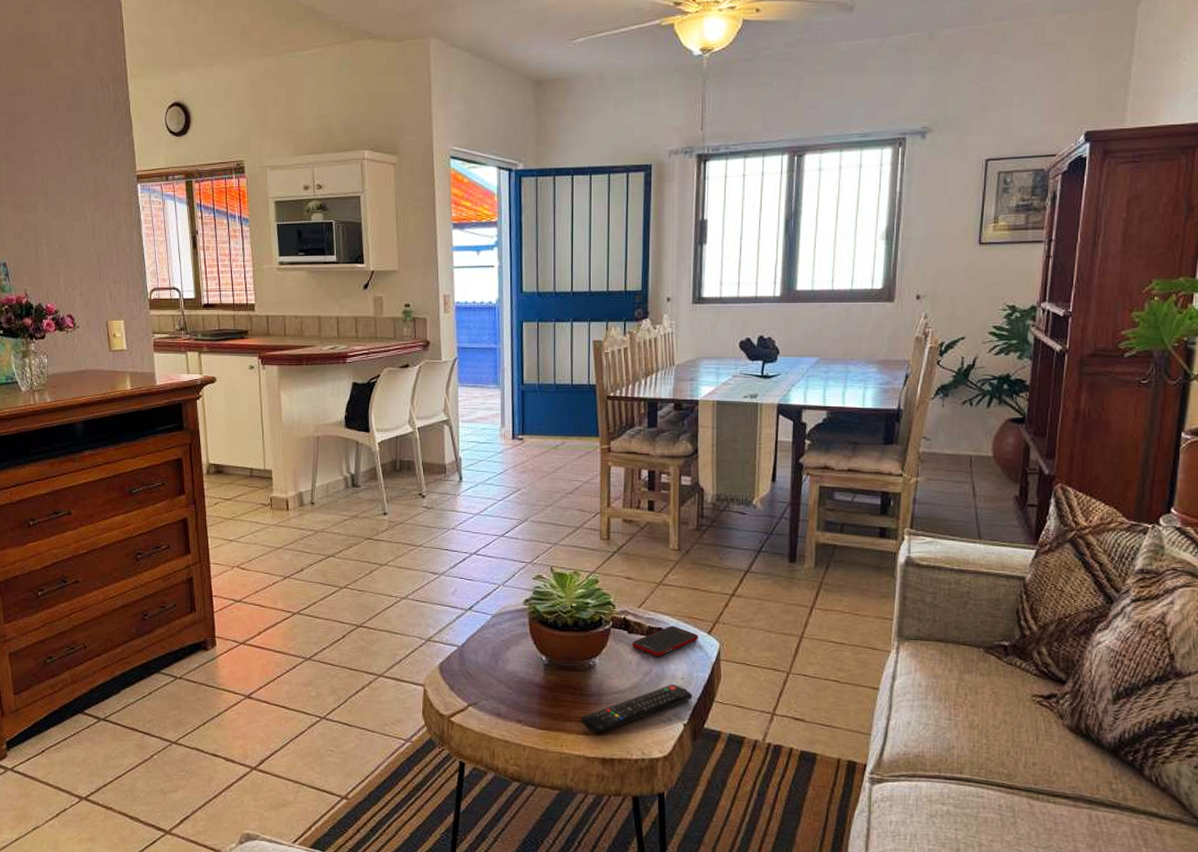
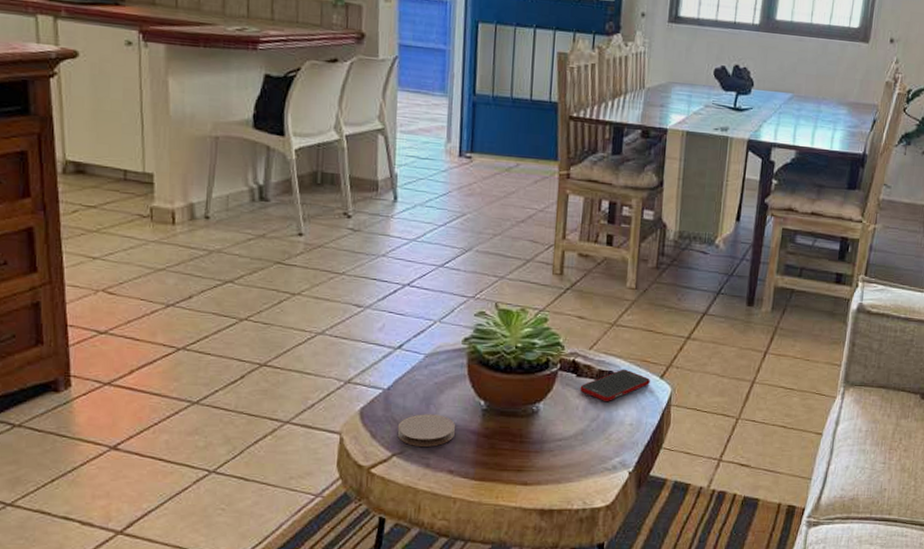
coaster: none [471,668,522,698] -> present [397,414,456,447]
remote control: present [580,684,693,733] -> none [519,431,640,483]

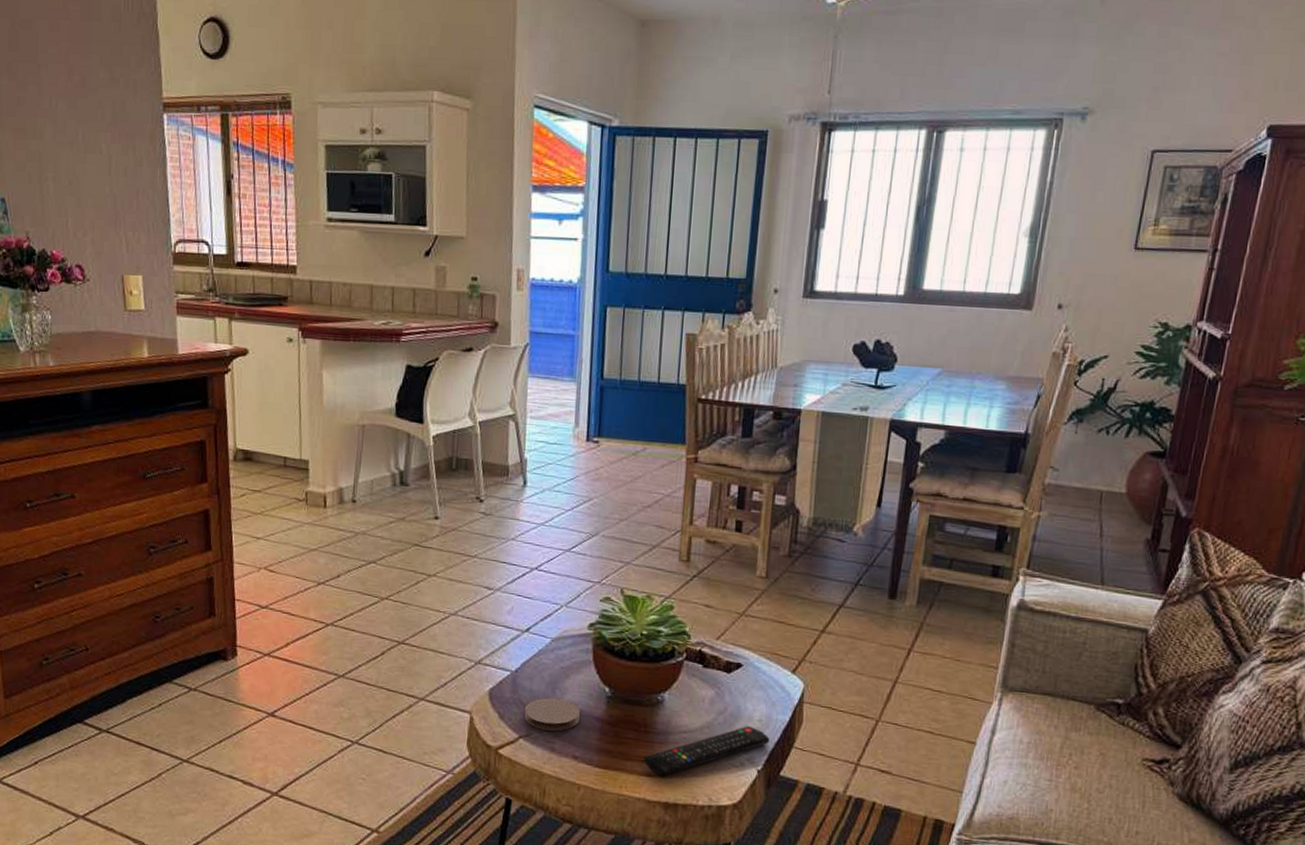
remote control: none [519,431,640,483] -> present [643,726,770,775]
cell phone: present [580,369,650,401] -> none [706,661,781,695]

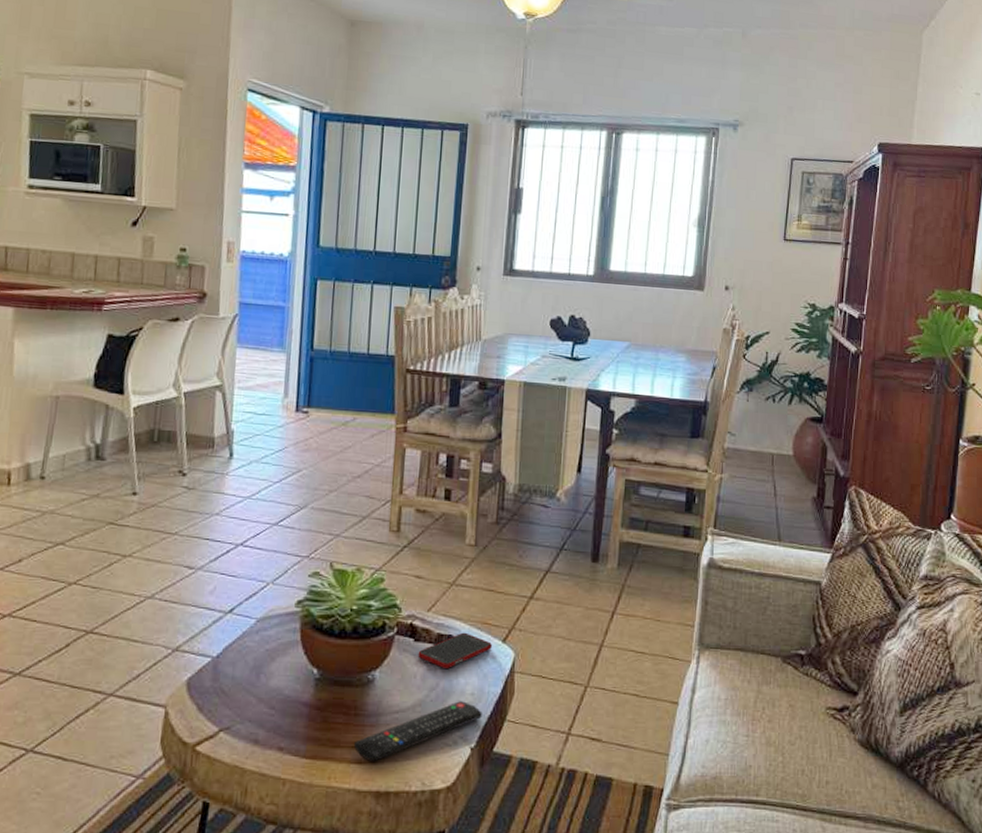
coaster: present [524,698,581,731] -> none [225,684,287,721]
cell phone: none [706,661,781,695] -> present [418,632,492,668]

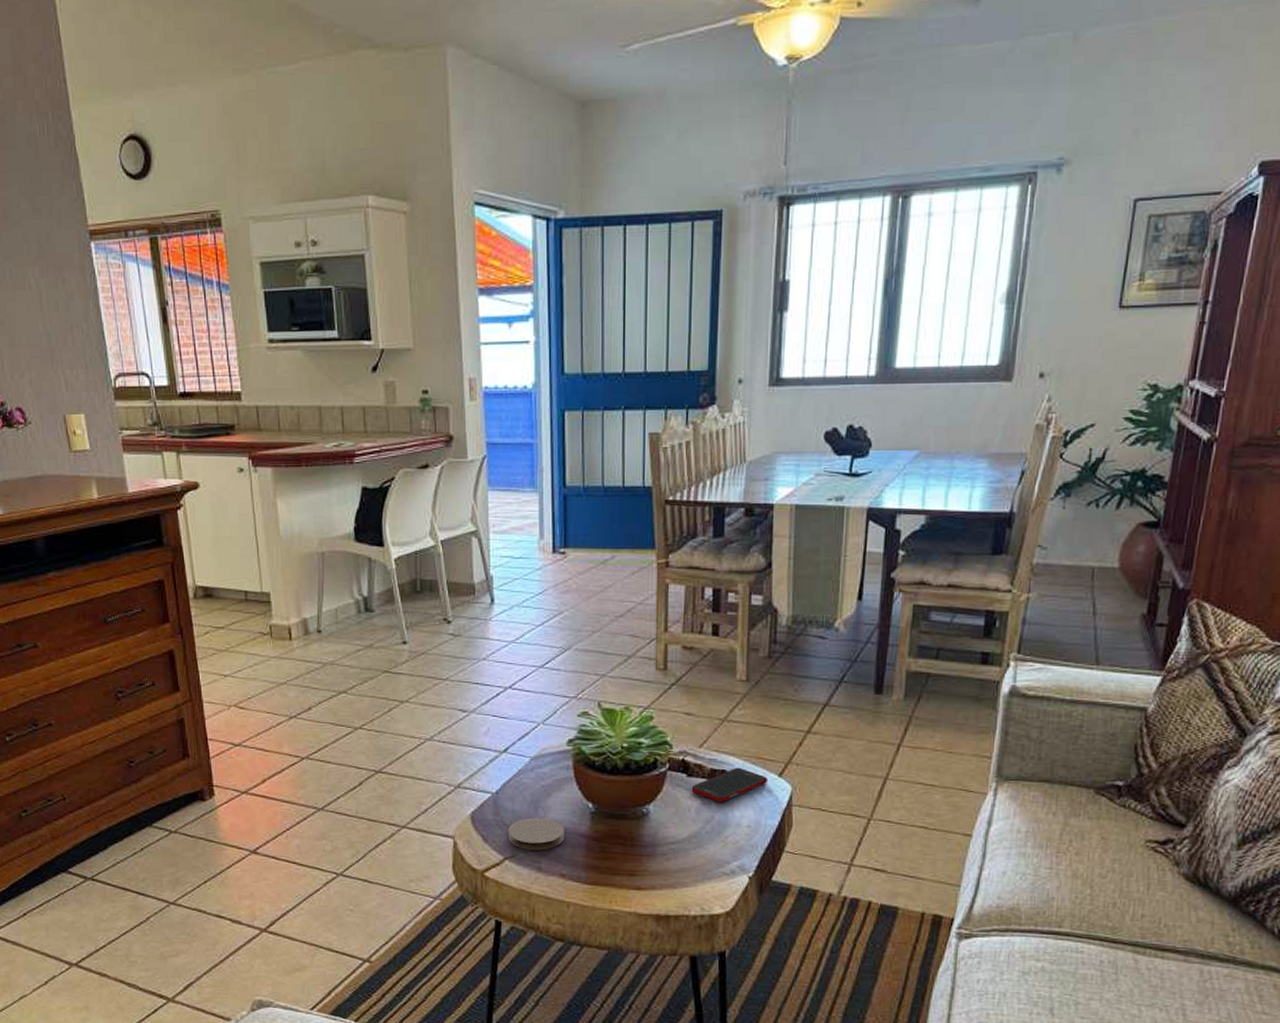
coaster: none [225,684,287,721] -> present [508,817,565,850]
remote control: present [353,701,482,761] -> none [632,833,760,888]

